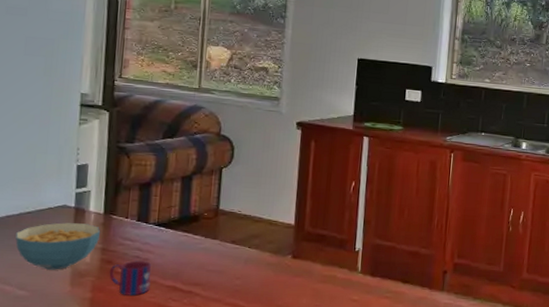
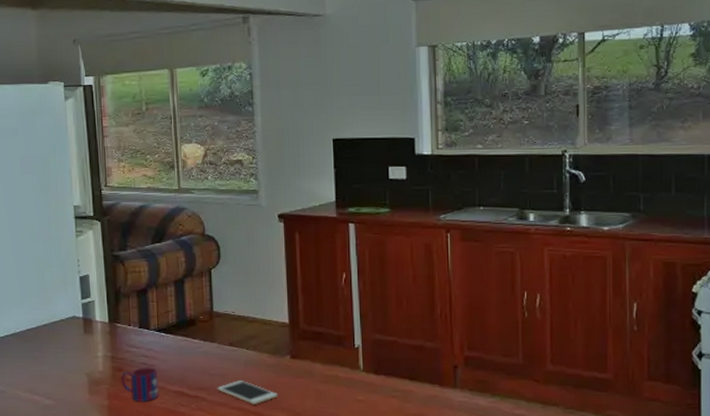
cereal bowl: present [15,222,101,270] -> none [37,333,109,379]
cell phone: none [213,277,275,301] -> present [217,381,278,404]

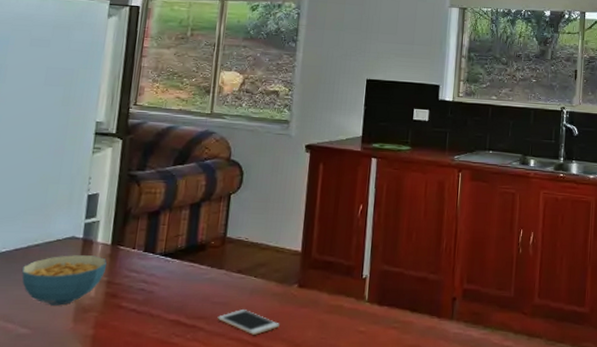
cereal bowl: none [37,333,109,379] -> present [21,255,107,306]
mug: present [121,367,159,402] -> none [113,293,156,332]

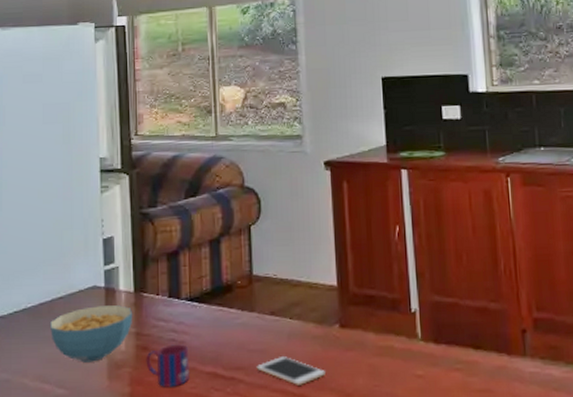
mug: none [113,293,156,332] -> present [146,344,190,387]

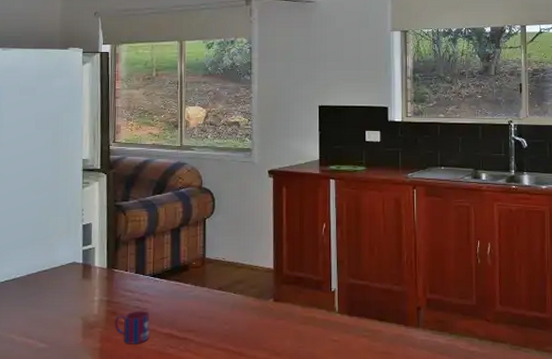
cereal bowl: present [50,305,133,363] -> none [35,278,106,323]
cell phone: present [256,357,325,385] -> none [205,323,260,345]

